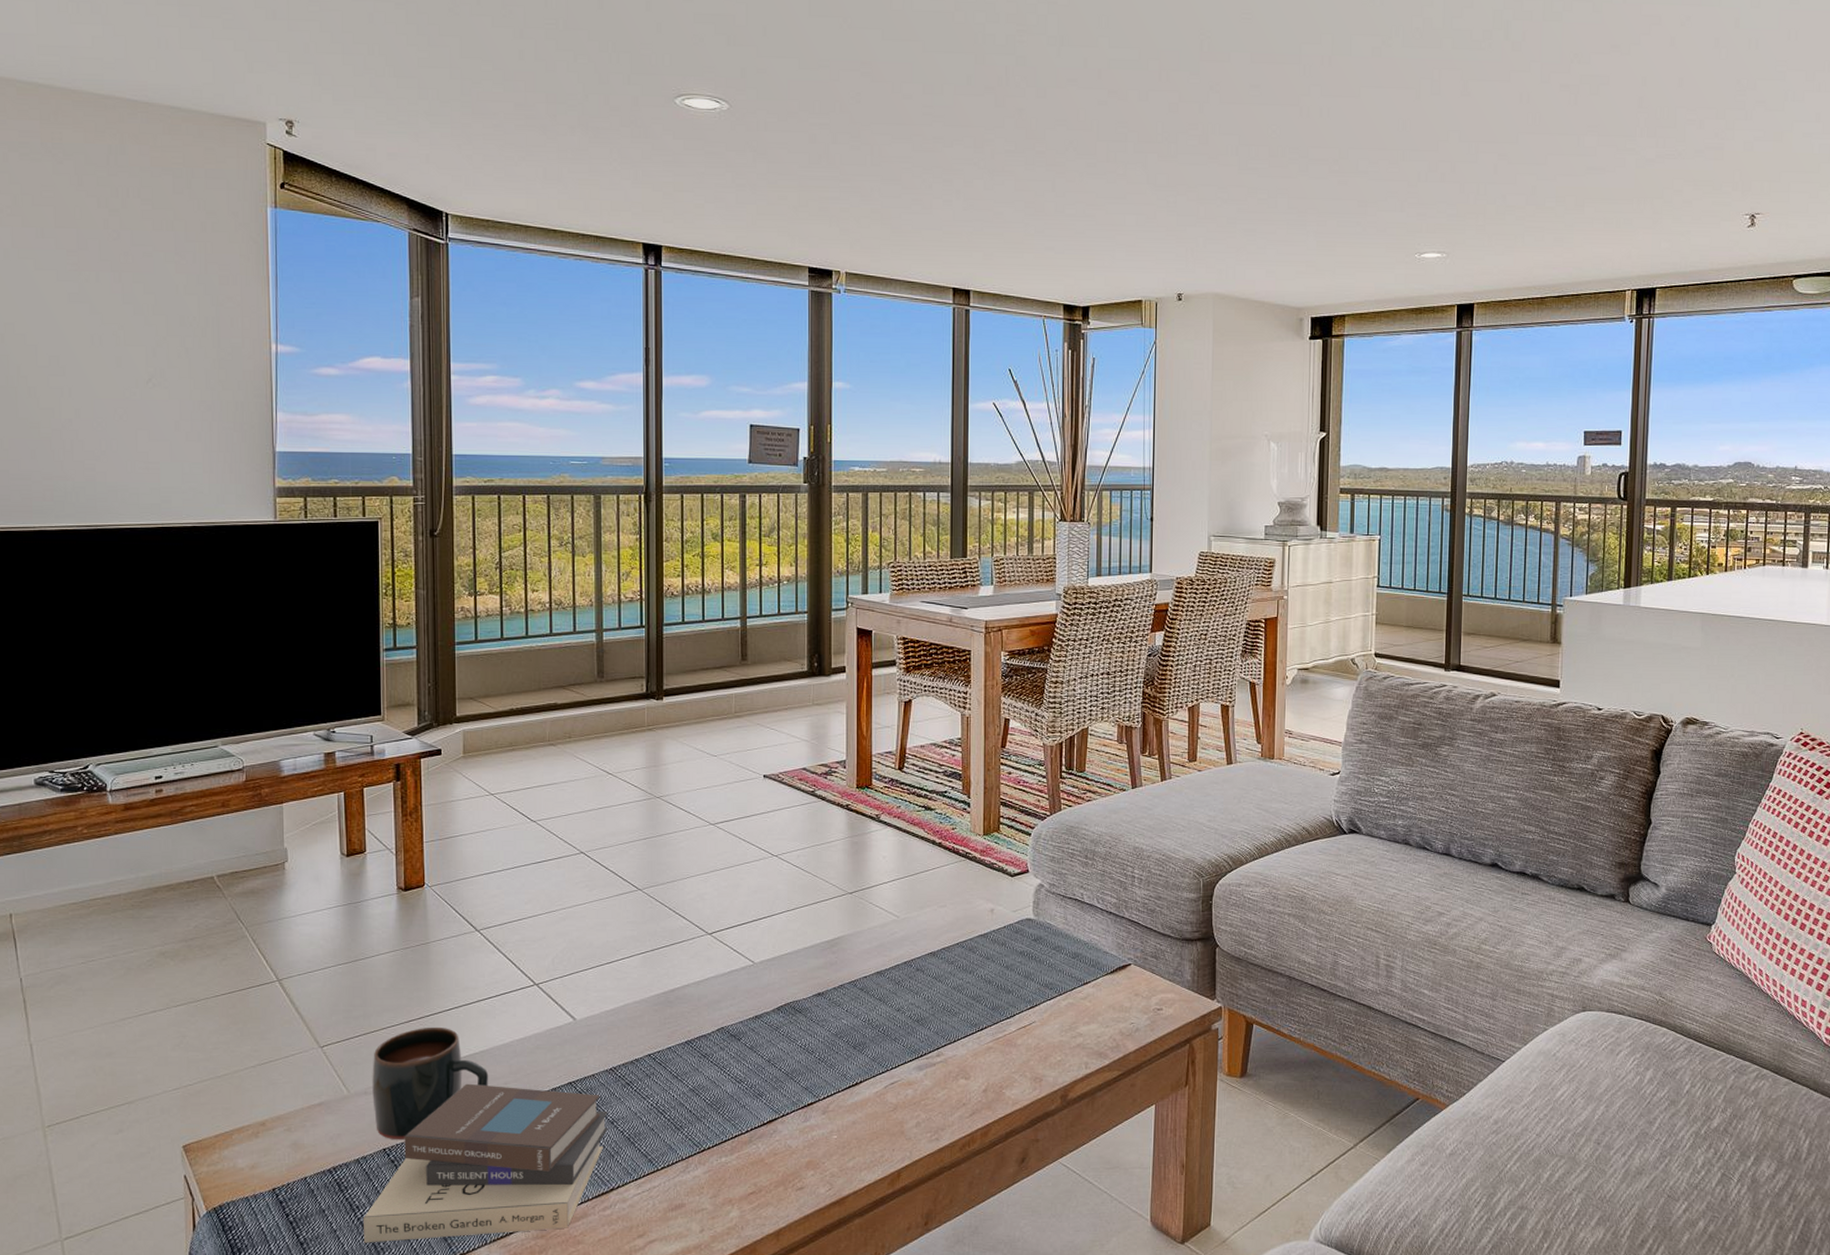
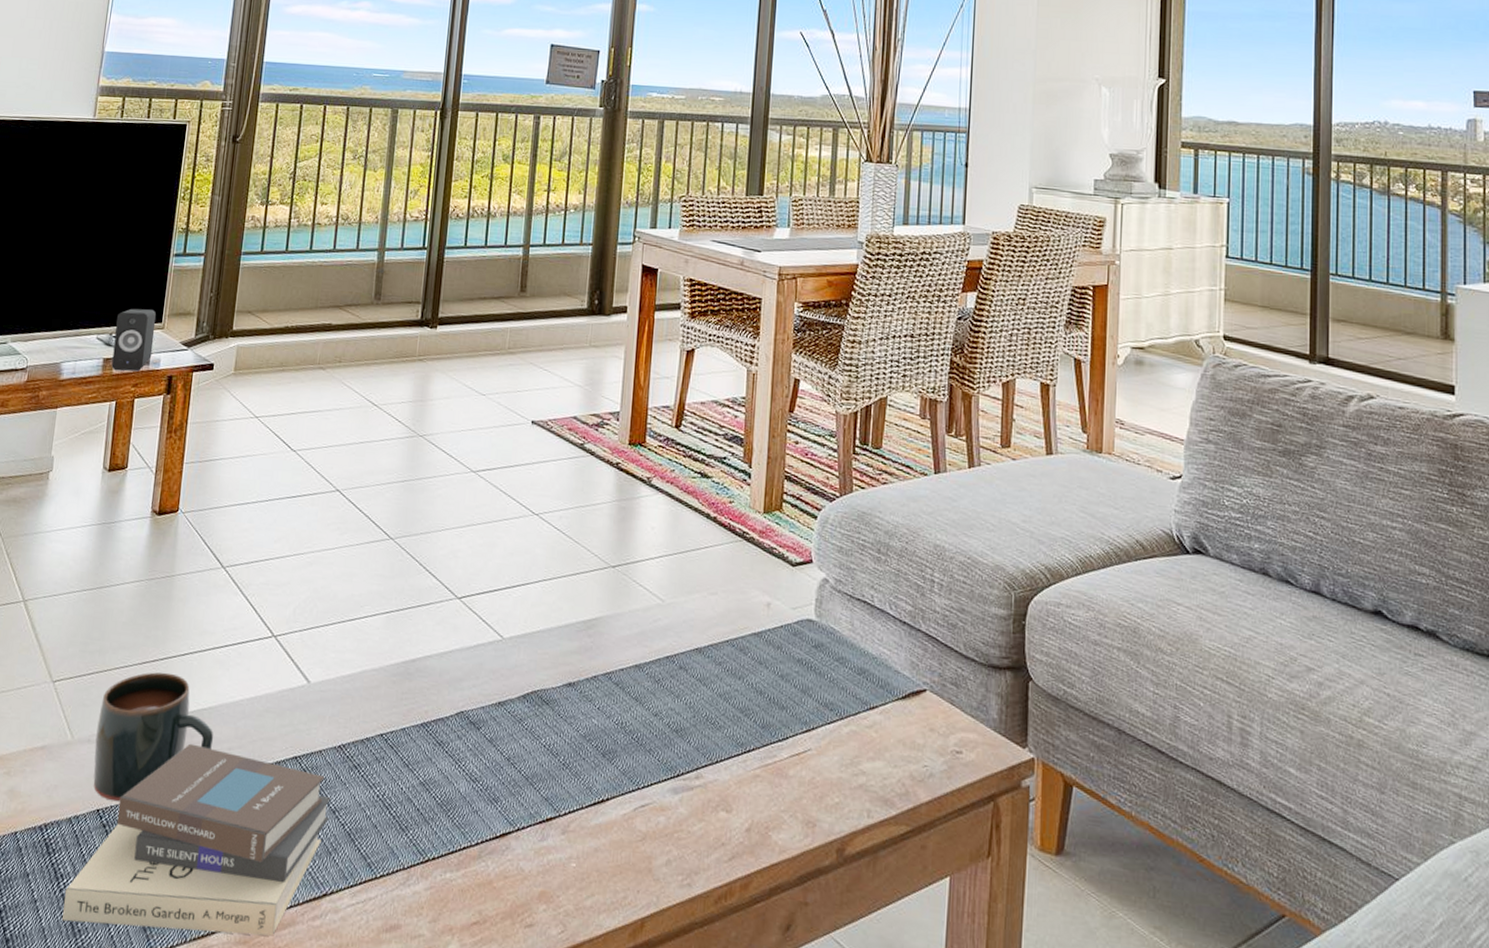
speaker: none [332,704,375,763] -> present [111,308,156,371]

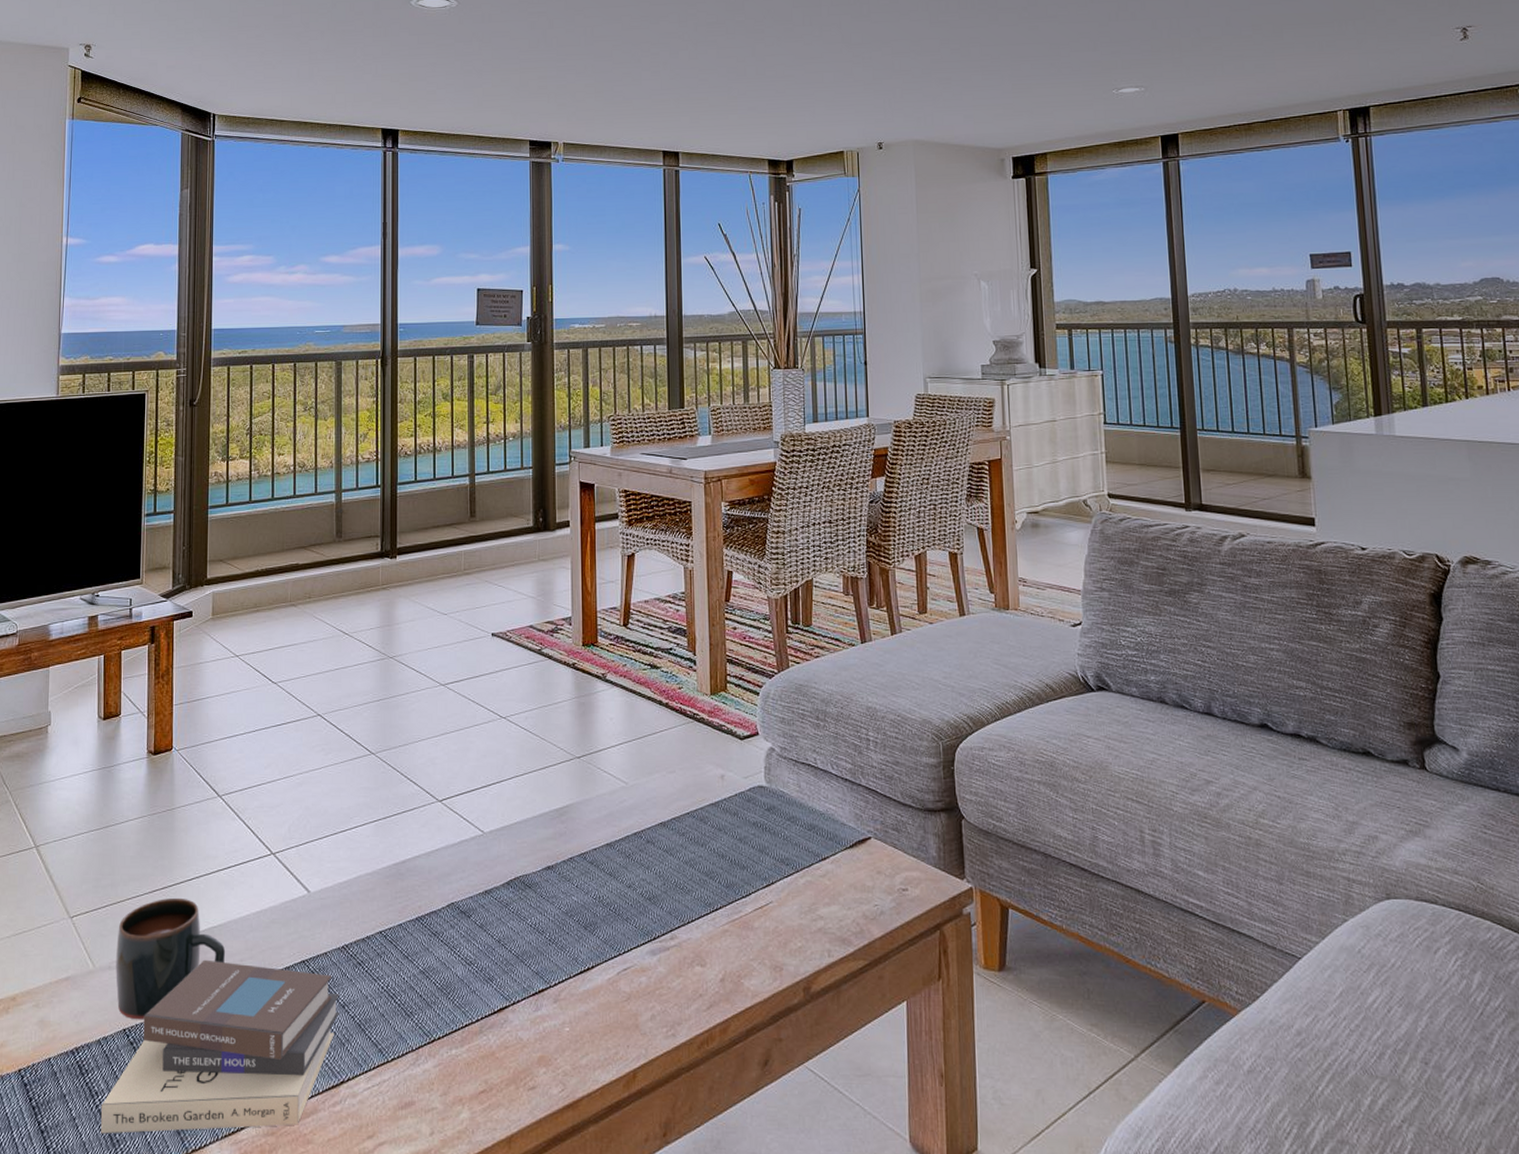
speaker: present [111,308,156,371] -> none [97,568,134,626]

